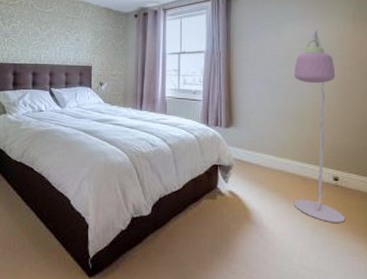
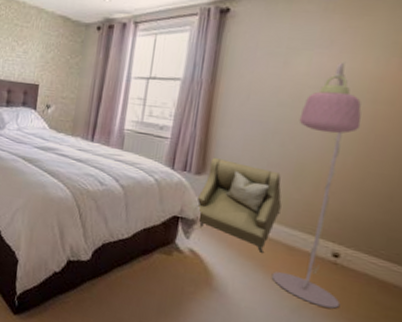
armchair: none [229,111,292,186] -> present [195,157,282,253]

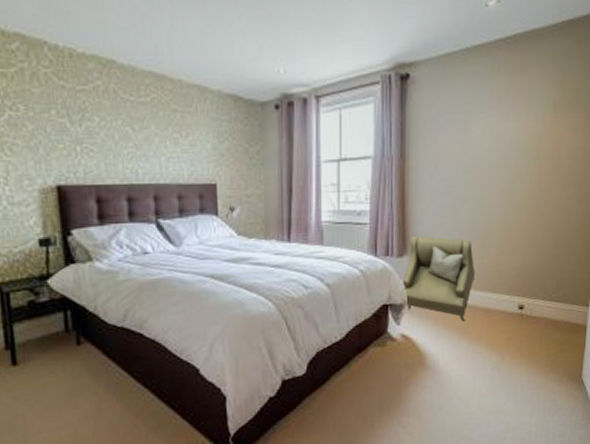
floor lamp: present [271,60,362,309] -> none [474,120,530,357]

